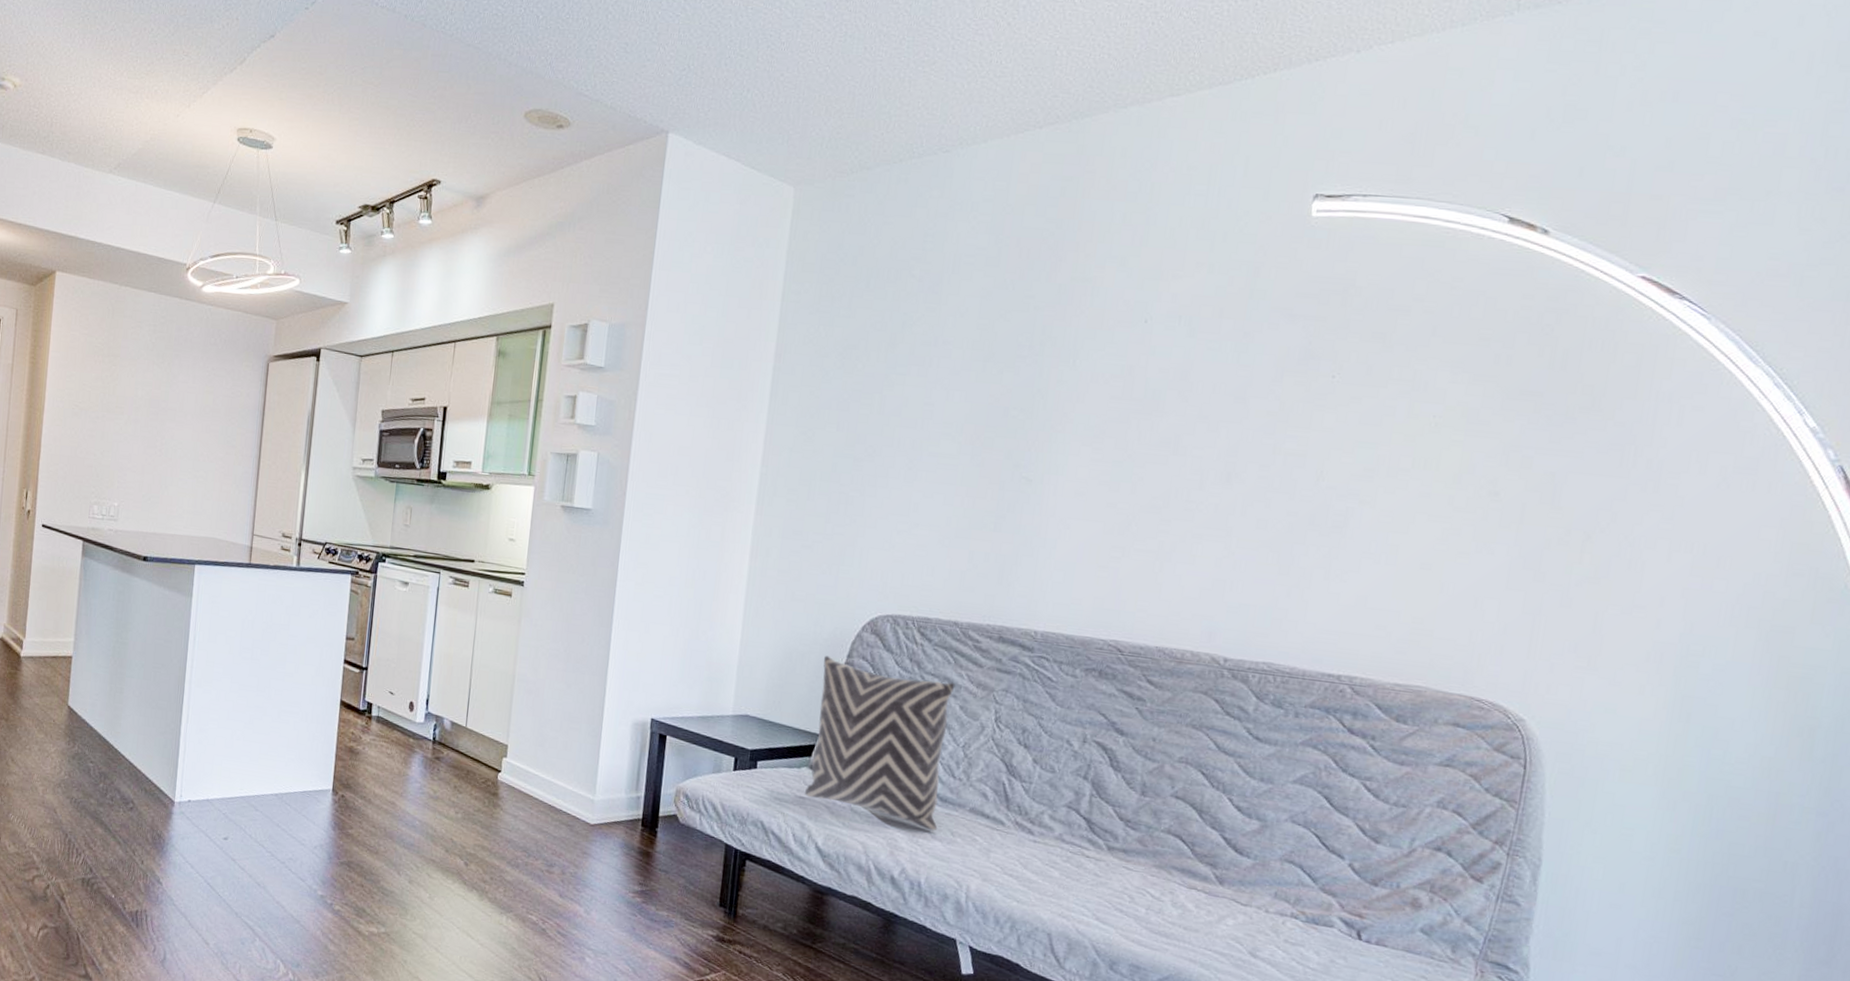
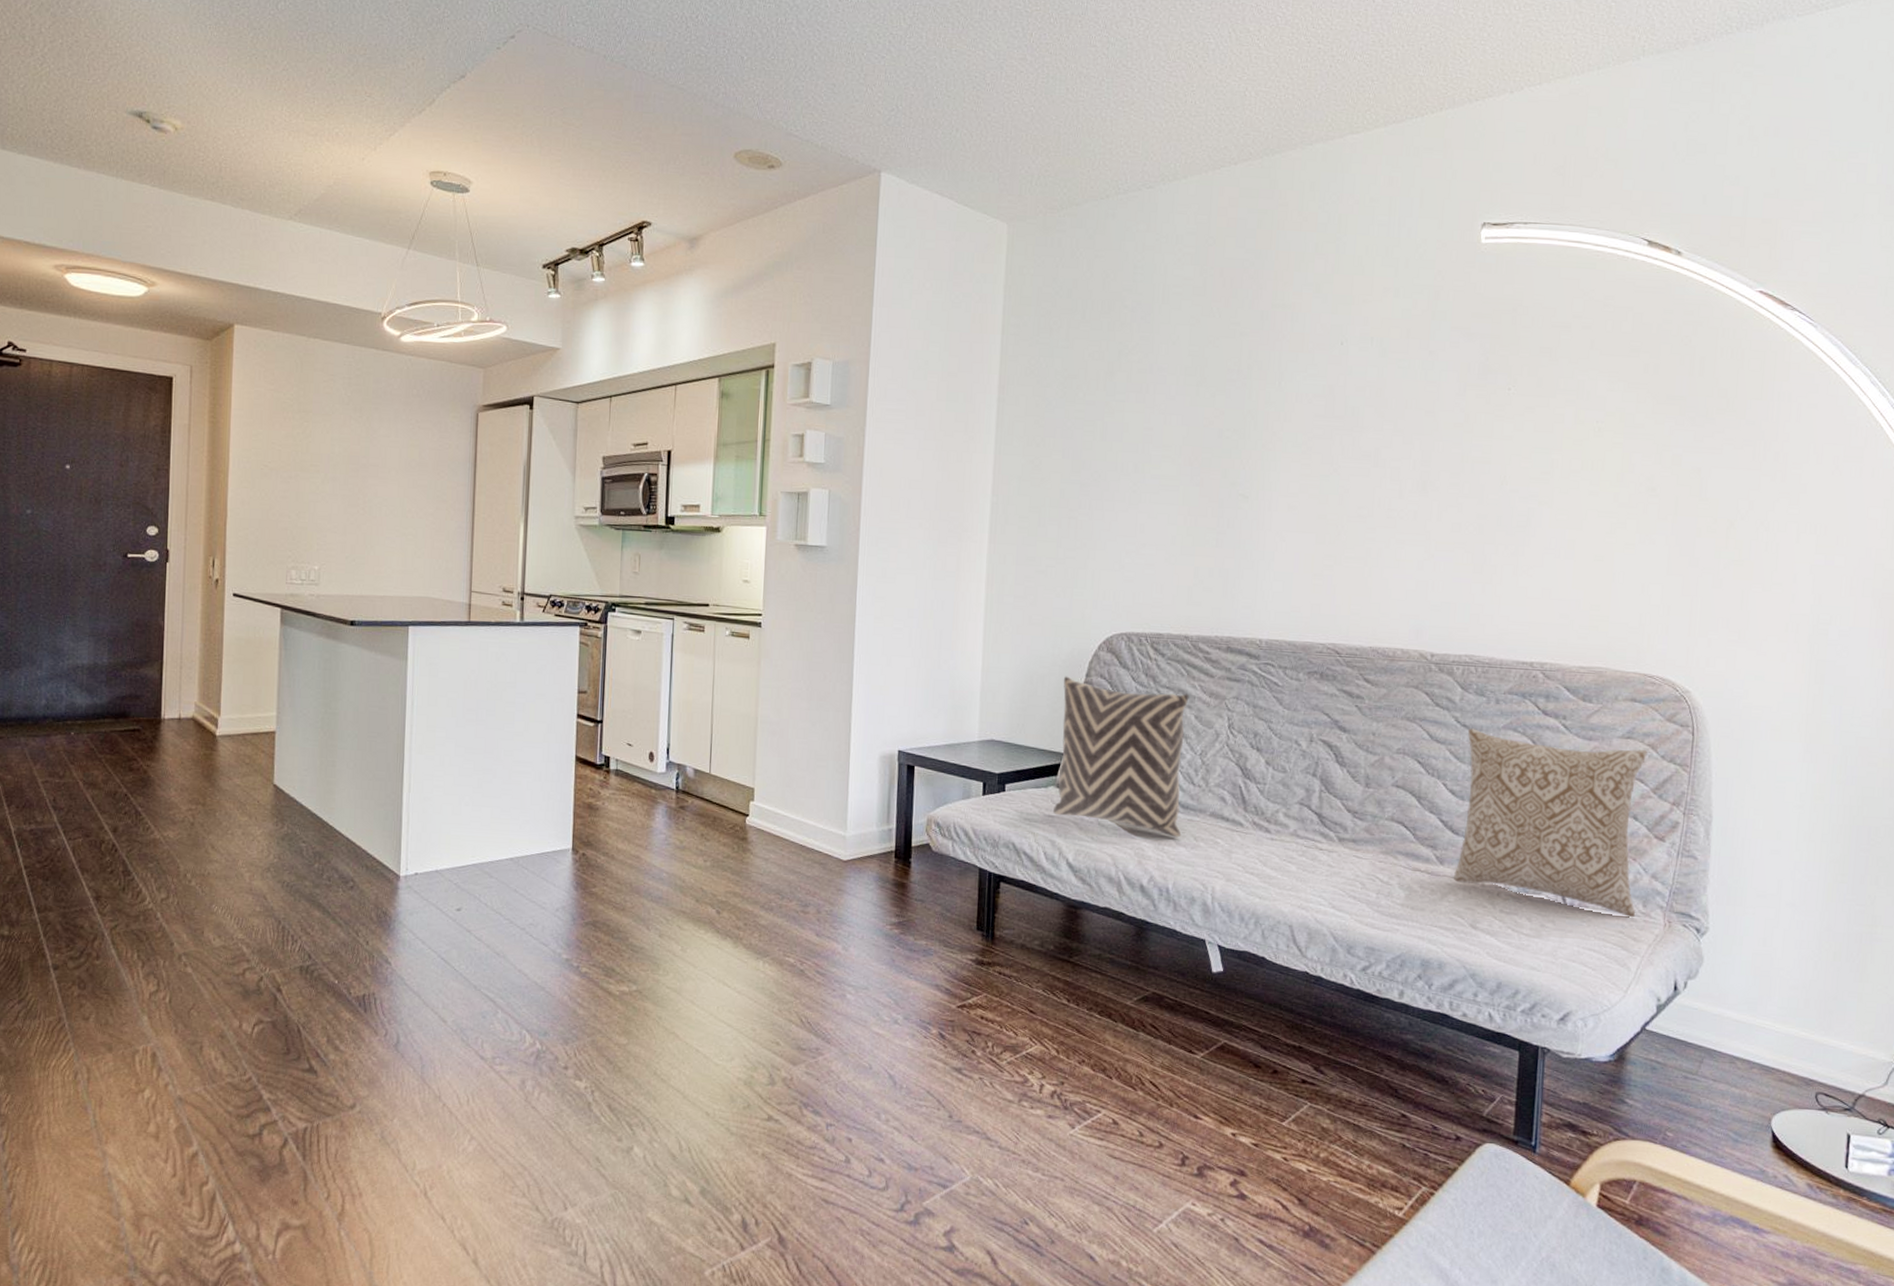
pillow: none [1233,741,1469,963] -> present [1453,728,1648,918]

